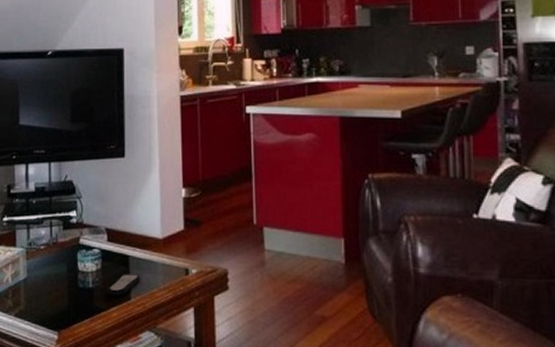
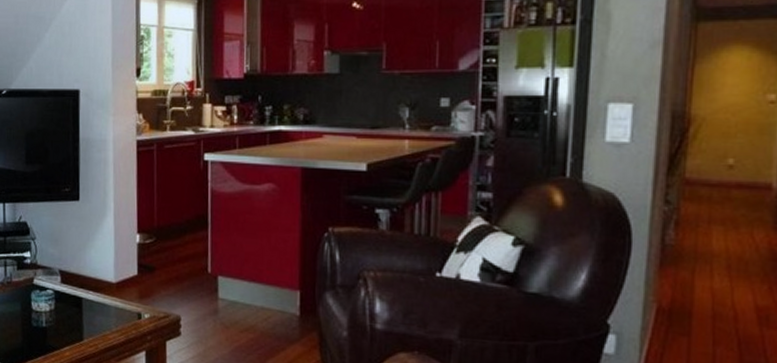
remote control: present [107,274,140,296] -> none [60,315,93,337]

